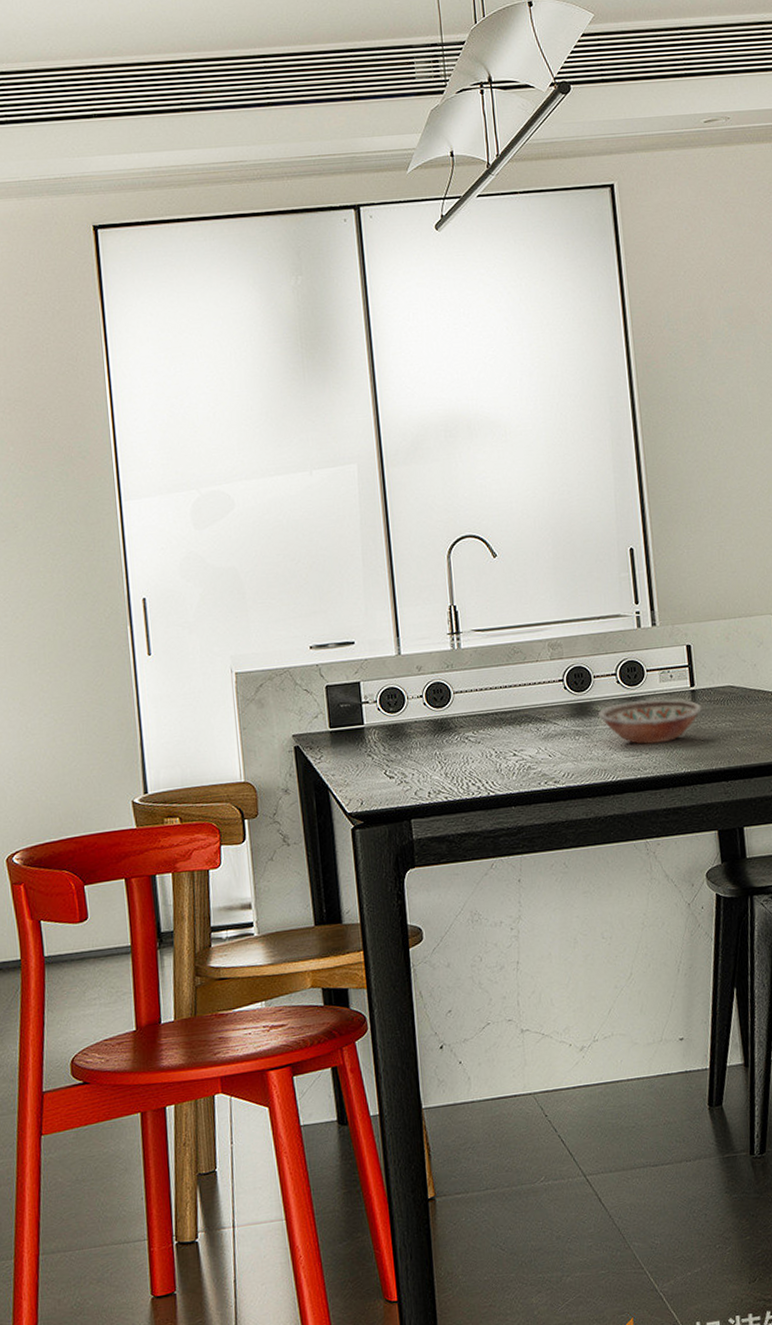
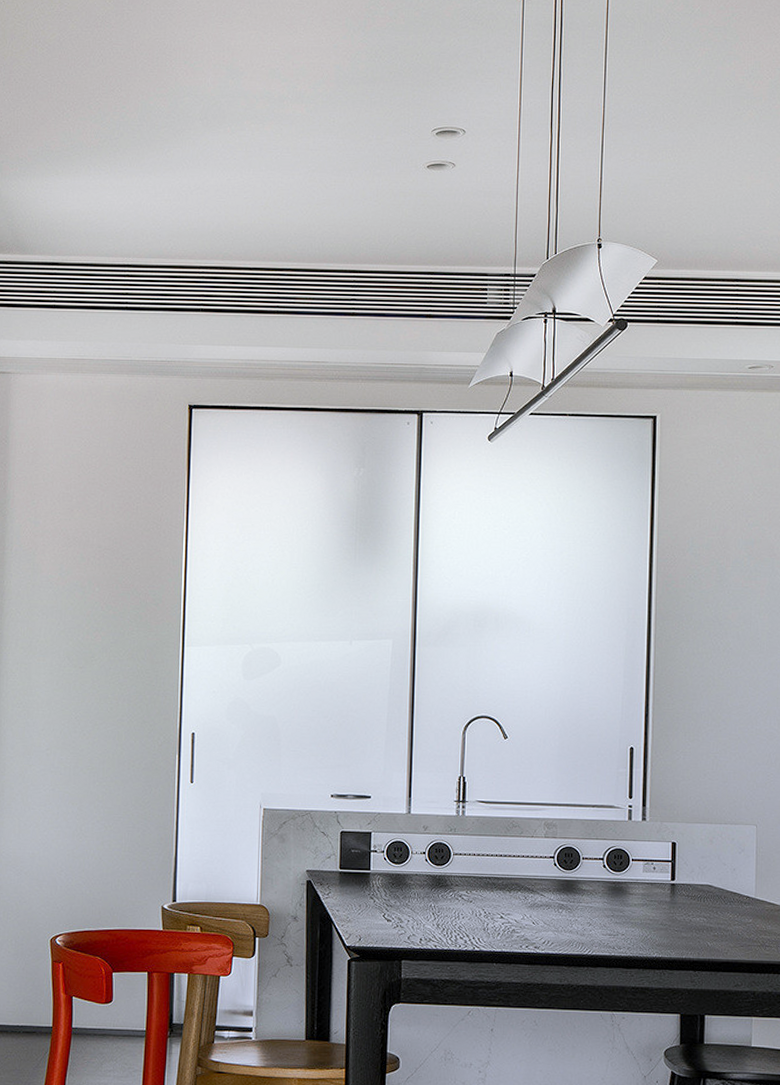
bowl: present [598,699,702,745] -> none [583,885,679,927]

